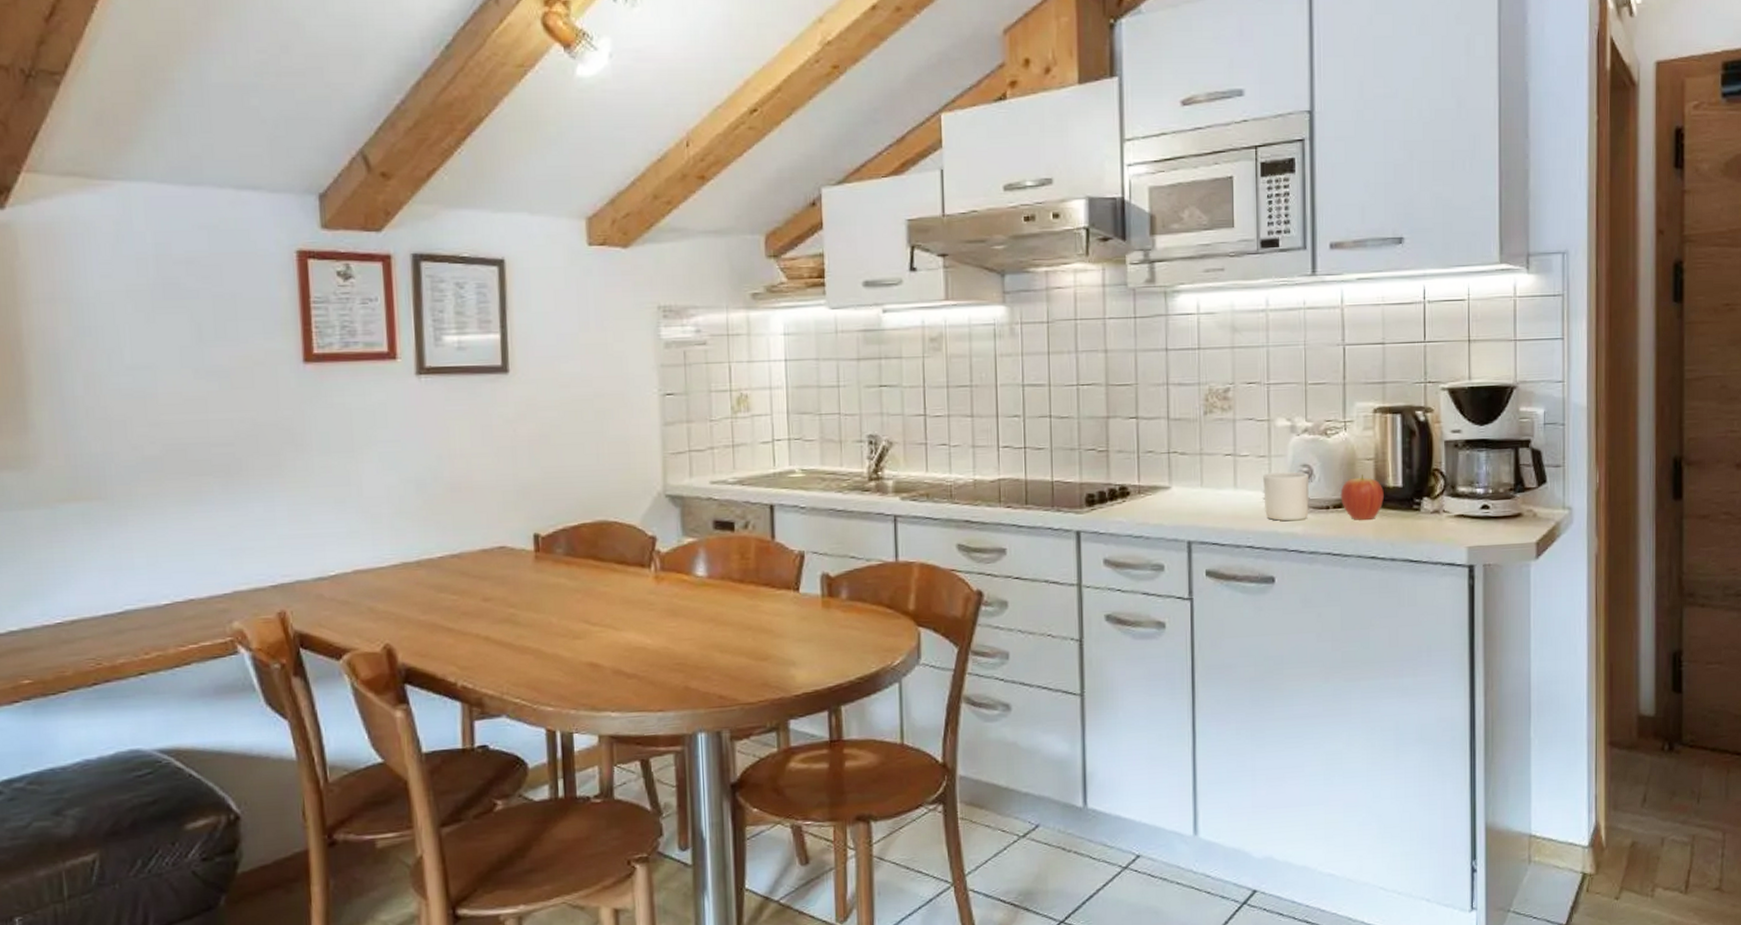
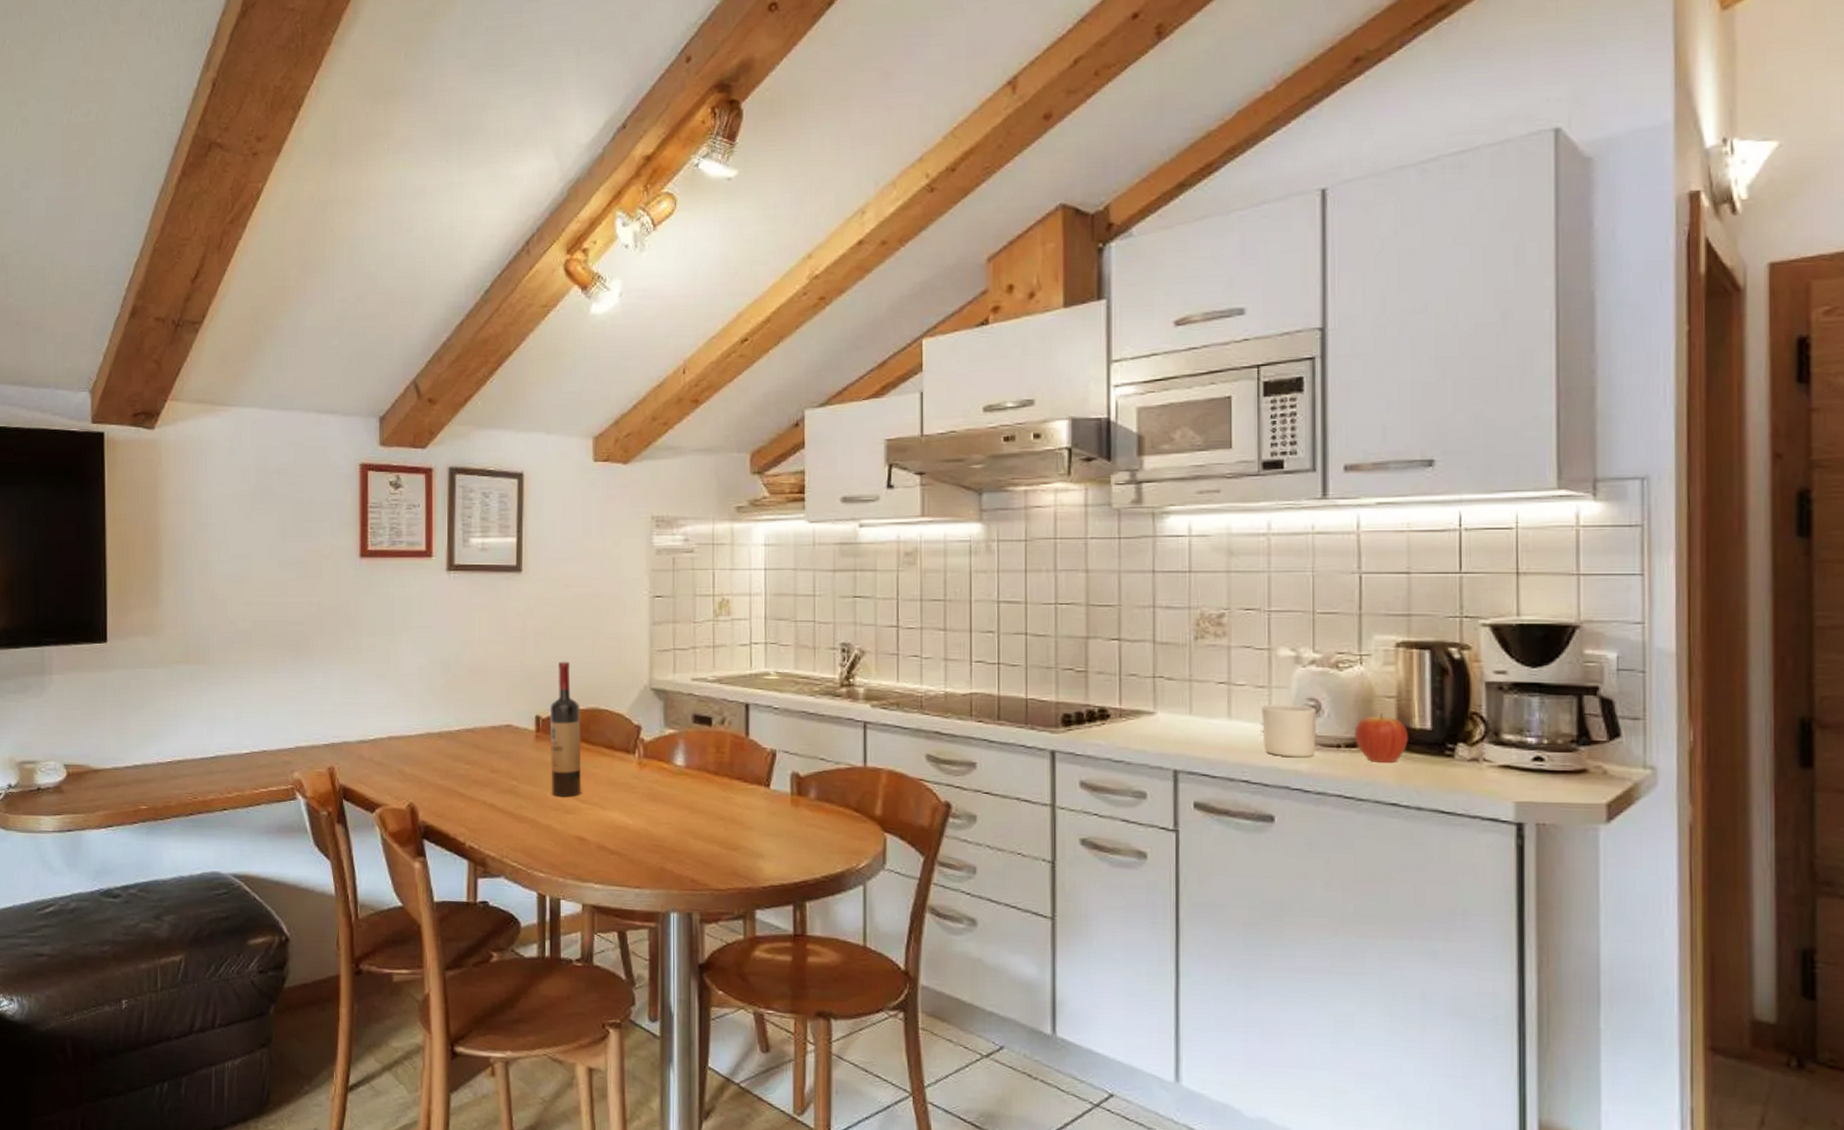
wine bottle: none [549,471,592,623] -> present [549,661,582,798]

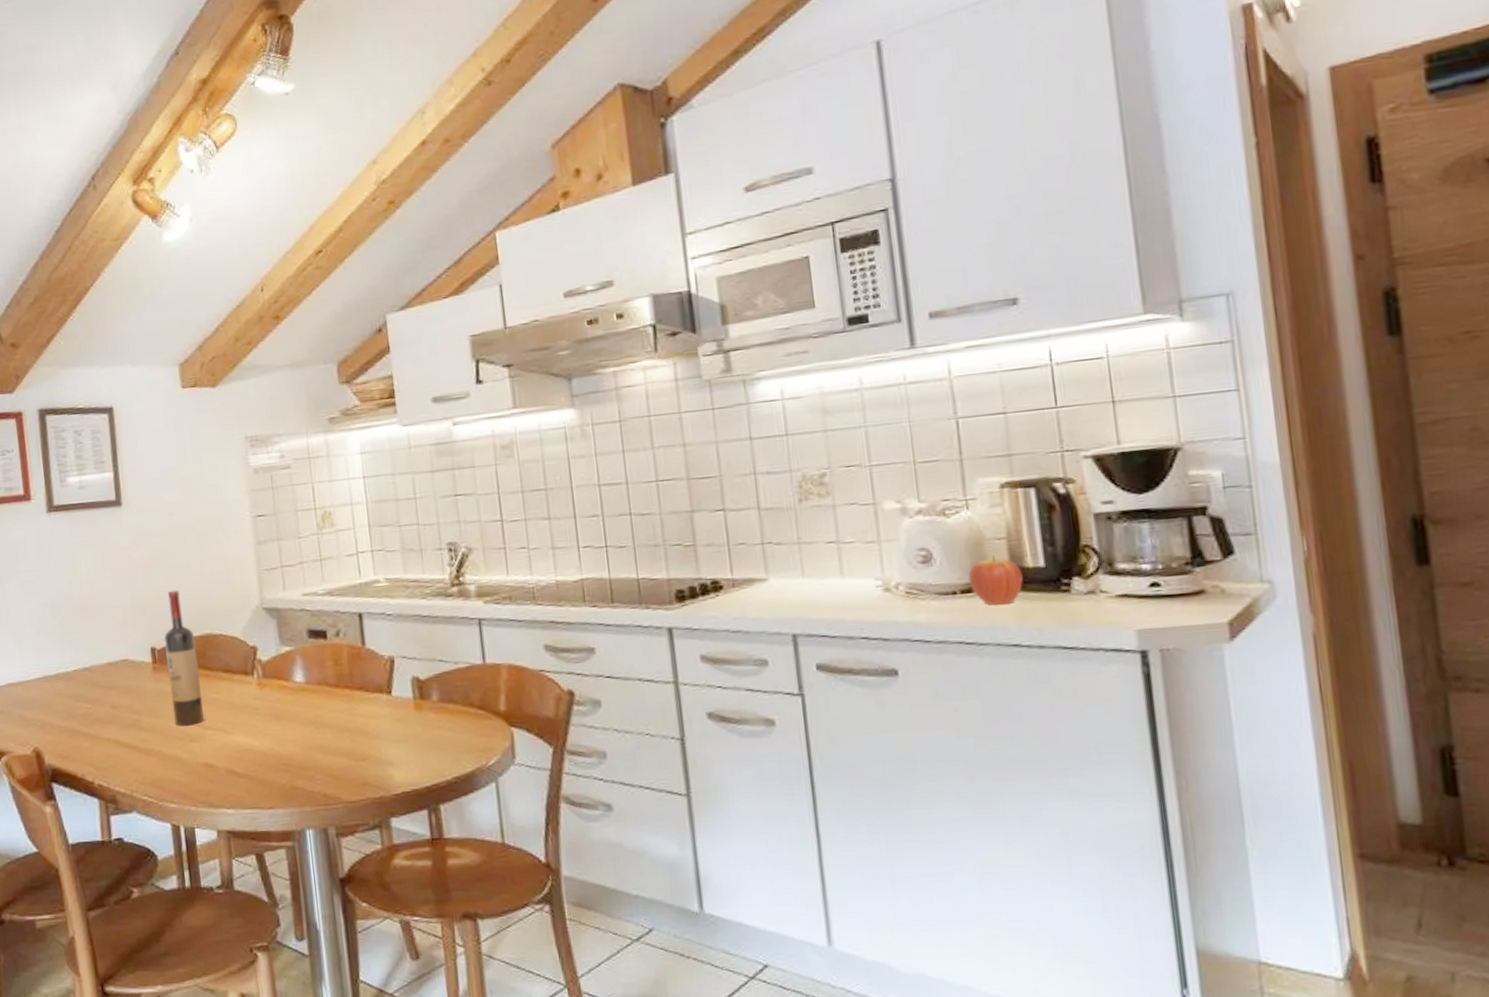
mug: present [1262,705,1316,758] -> none [873,556,932,610]

